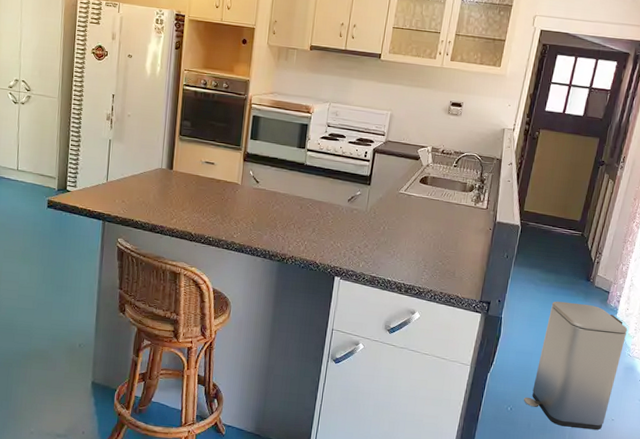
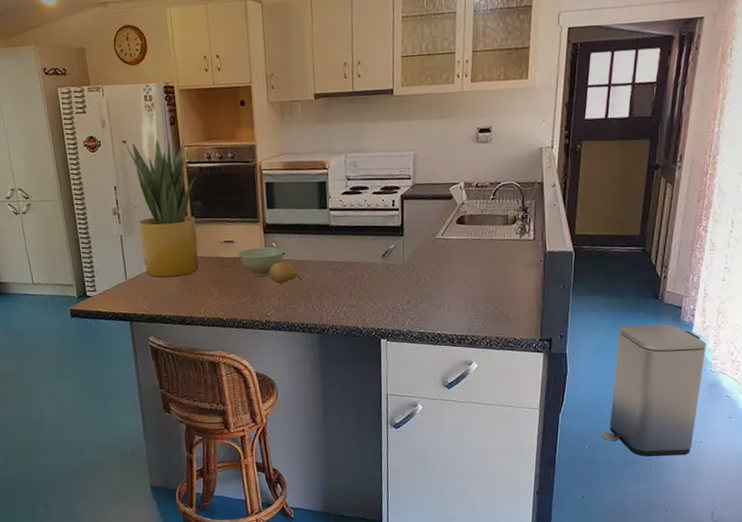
planter: none [126,58,190,187] -> present [124,138,199,278]
bowl: none [215,172,259,201] -> present [237,247,284,278]
fruit: none [241,189,272,210] -> present [268,262,302,283]

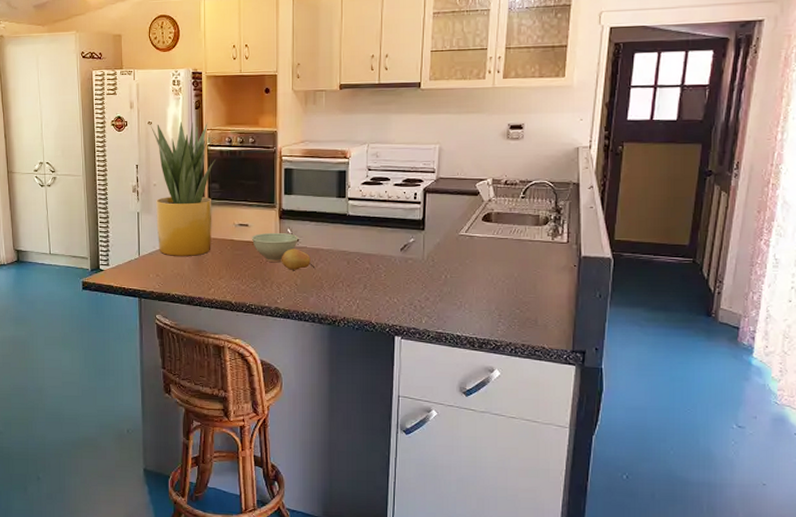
pedal bin: present [601,324,707,457] -> none [641,343,770,499]

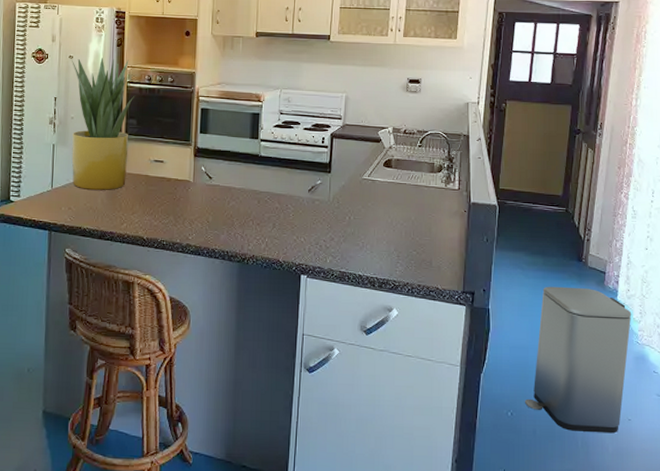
bowl: present [251,232,299,263] -> none [166,169,212,200]
fruit: present [281,249,316,270] -> none [194,186,227,207]
pedal bin: none [641,343,770,499] -> present [524,286,632,434]

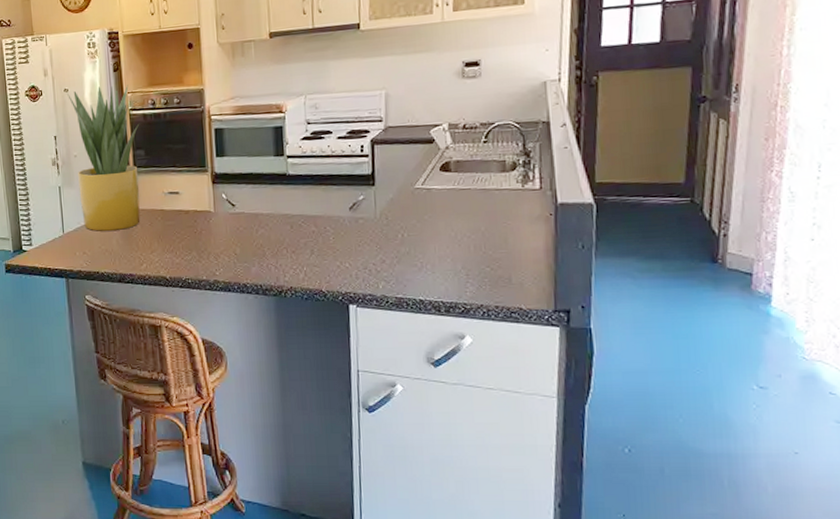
pedal bin: present [524,286,632,434] -> none [645,295,794,470]

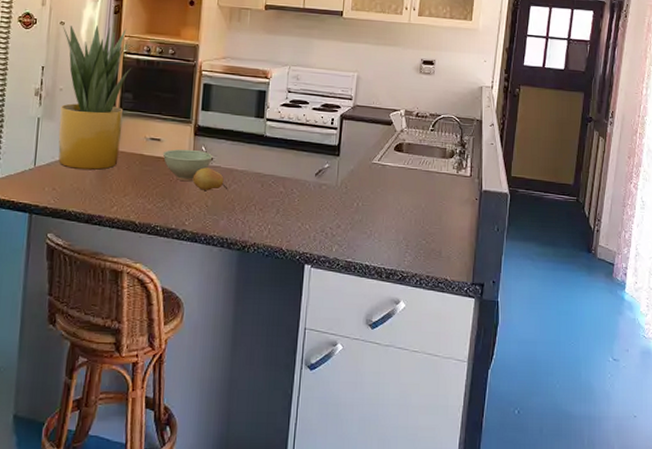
bowl: none [183,198,235,232] -> present [162,149,213,182]
fruit: none [217,215,256,239] -> present [192,167,228,191]

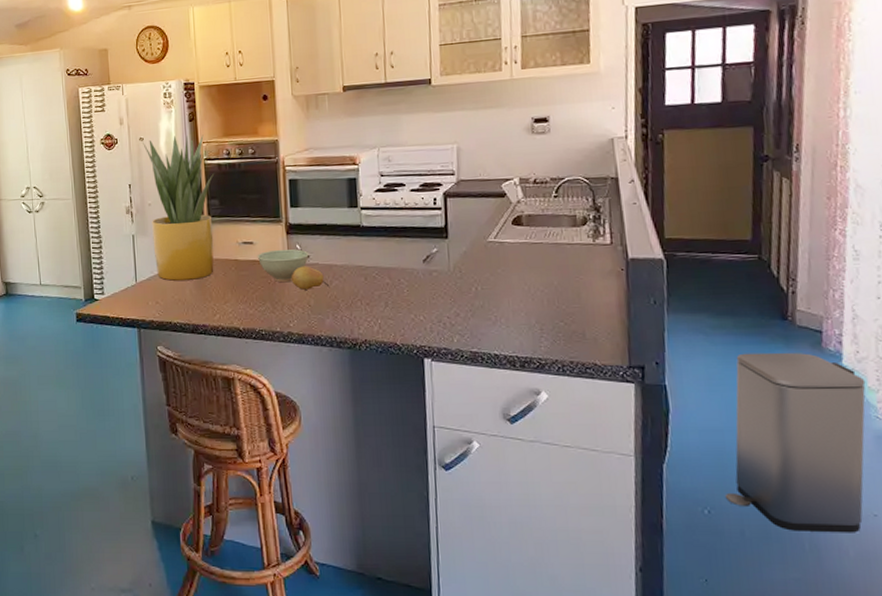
pedal bin: none [531,278,639,431] -> present [724,352,866,533]

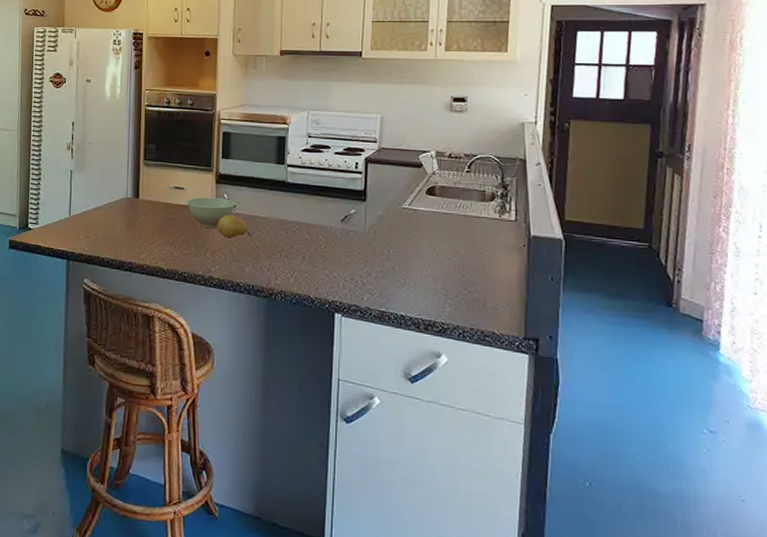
planter: present [141,134,214,281] -> none [88,81,153,218]
pedal bin: present [724,352,866,533] -> none [605,334,740,516]

